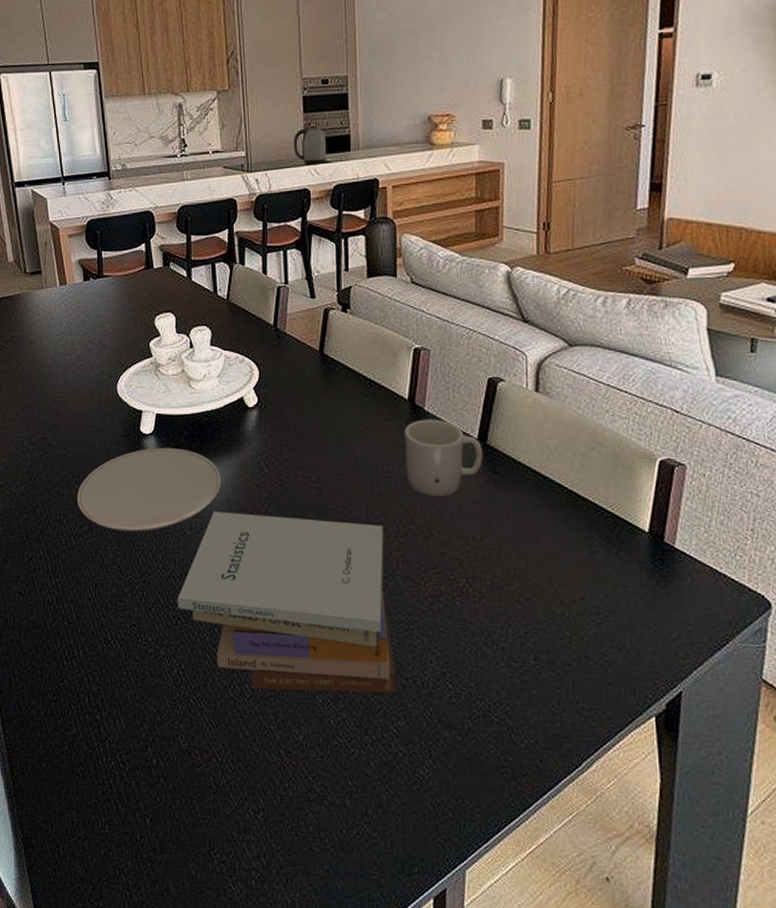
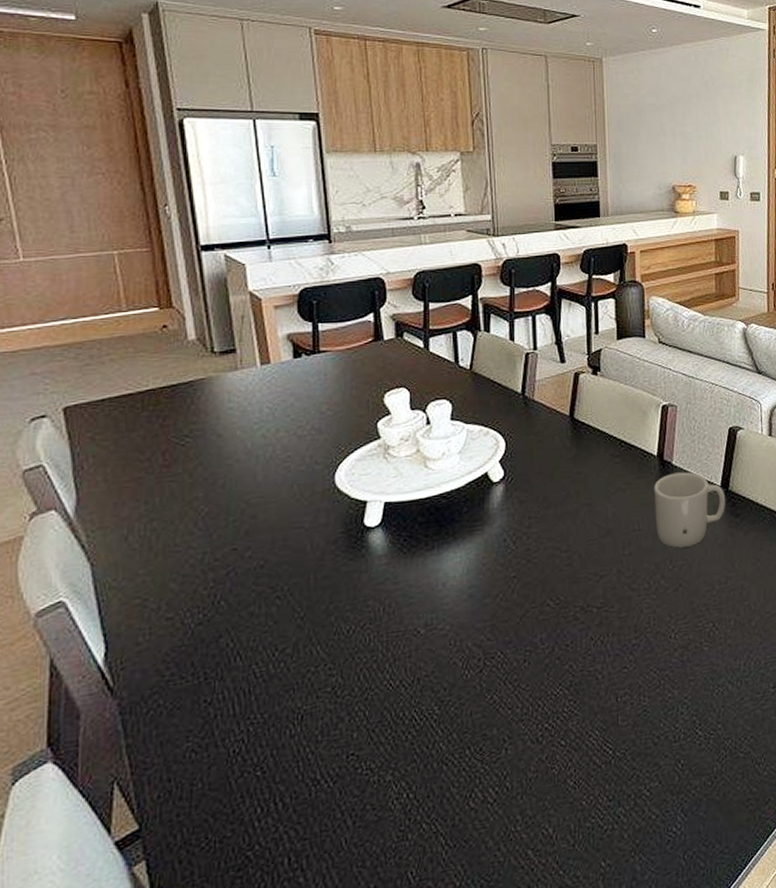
plate: present [77,448,222,532] -> none [279,537,463,647]
books: present [177,512,397,694] -> none [408,585,650,792]
kettle: present [294,126,327,164] -> none [543,192,577,229]

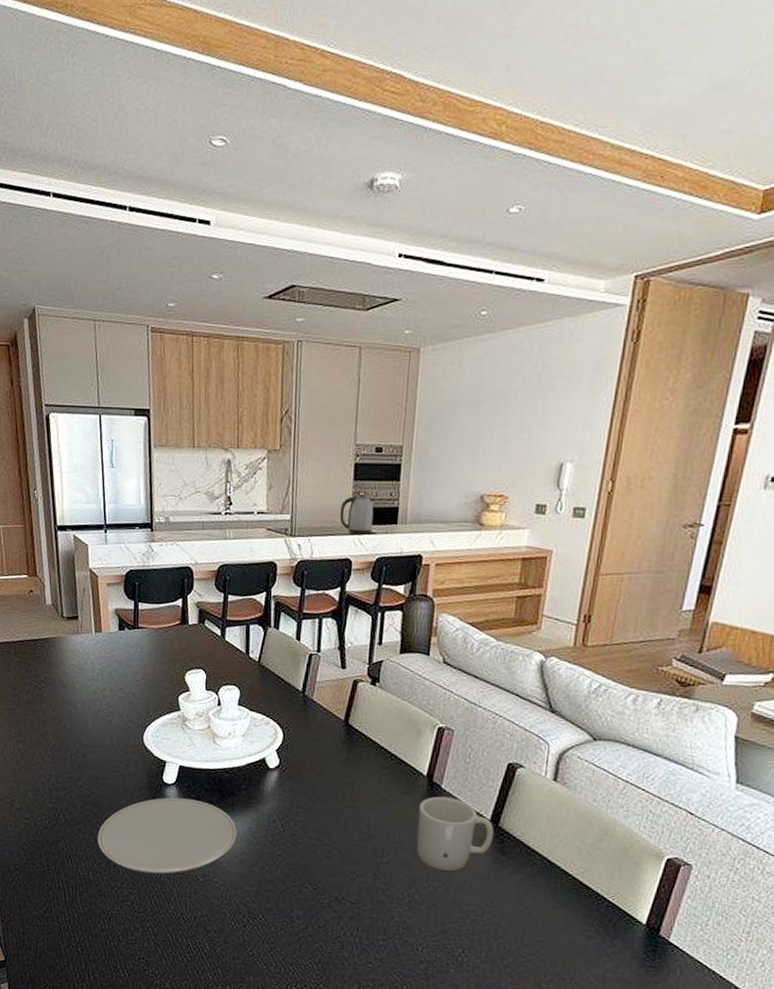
plate: none [279,537,463,647] -> present [98,797,237,875]
kettle: none [543,192,577,229] -> present [340,495,375,535]

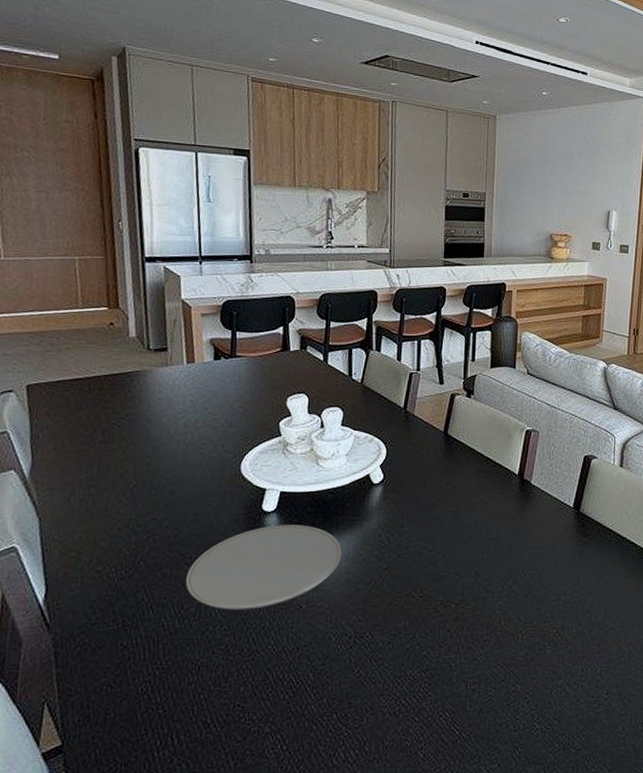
kettle: present [340,495,375,535] -> none [434,232,464,266]
mug: present [416,796,494,872] -> none [512,492,577,559]

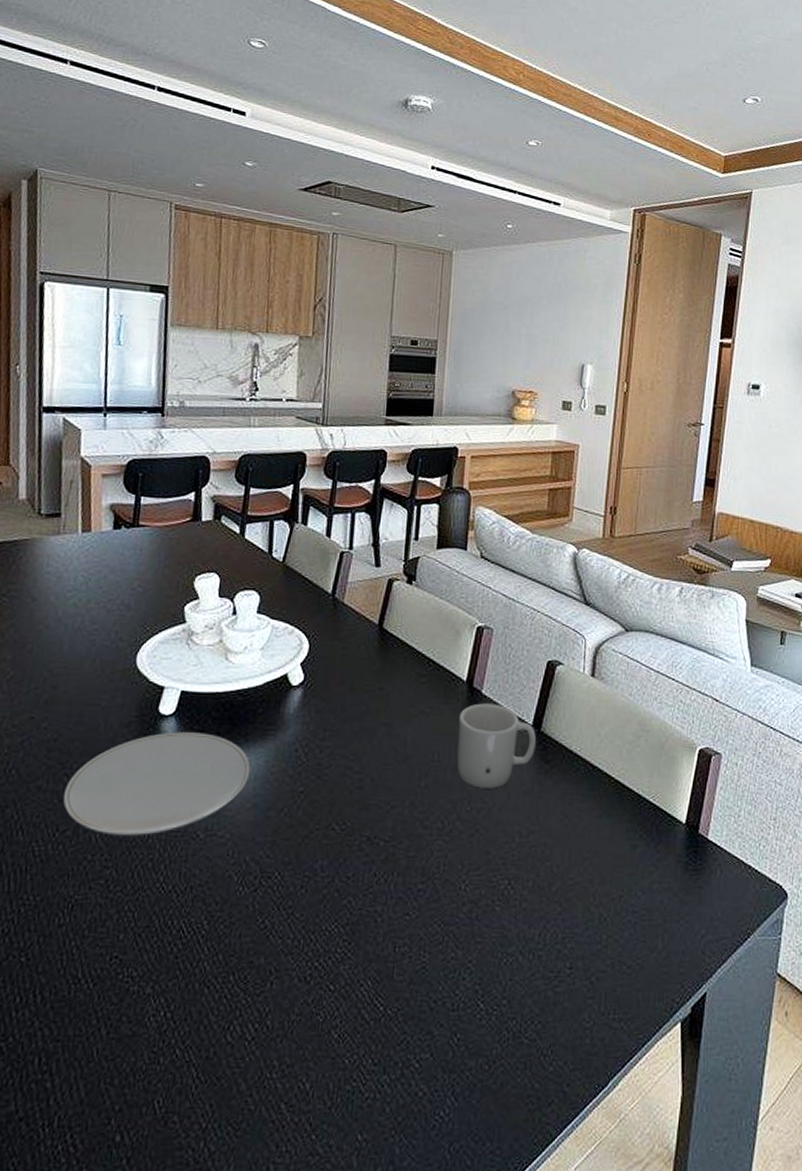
mug: none [512,492,577,559] -> present [456,703,537,789]

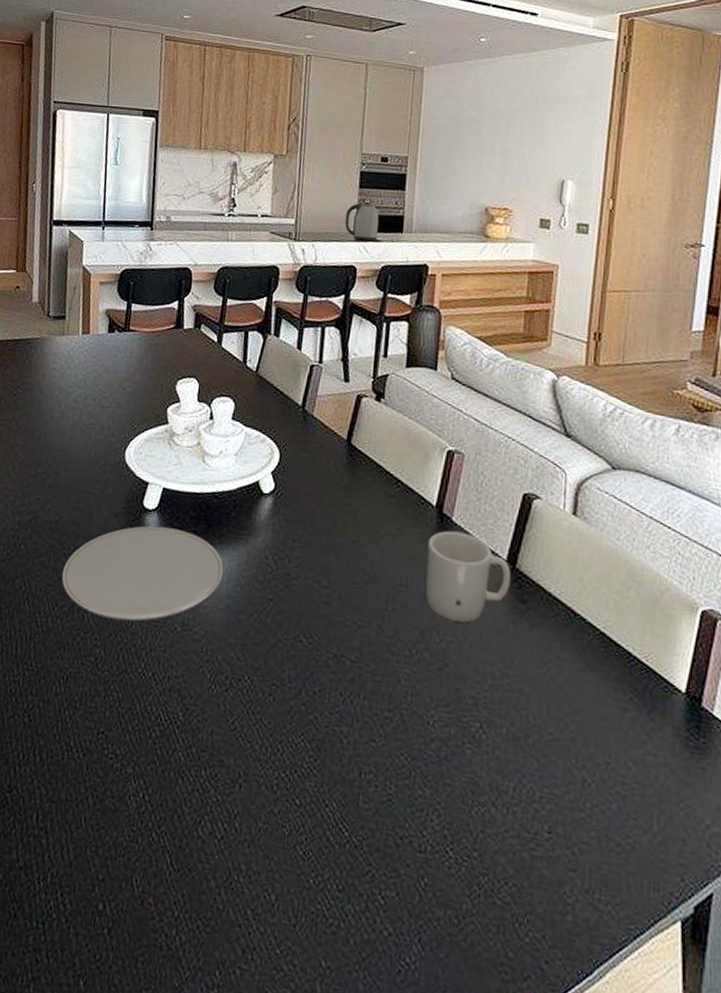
kettle: none [375,386,410,426] -> present [345,202,380,242]

